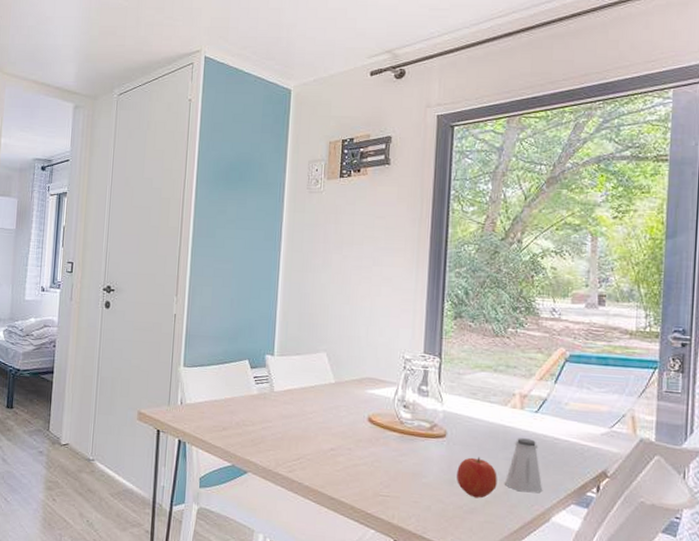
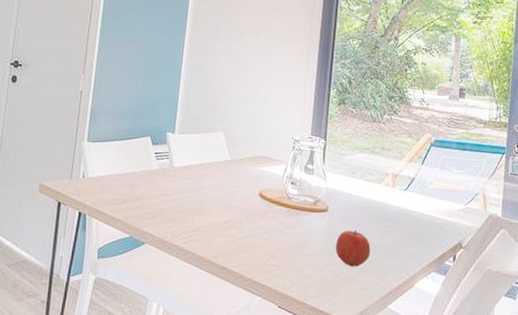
saltshaker: present [505,438,543,493] -> none [377,213,409,262]

